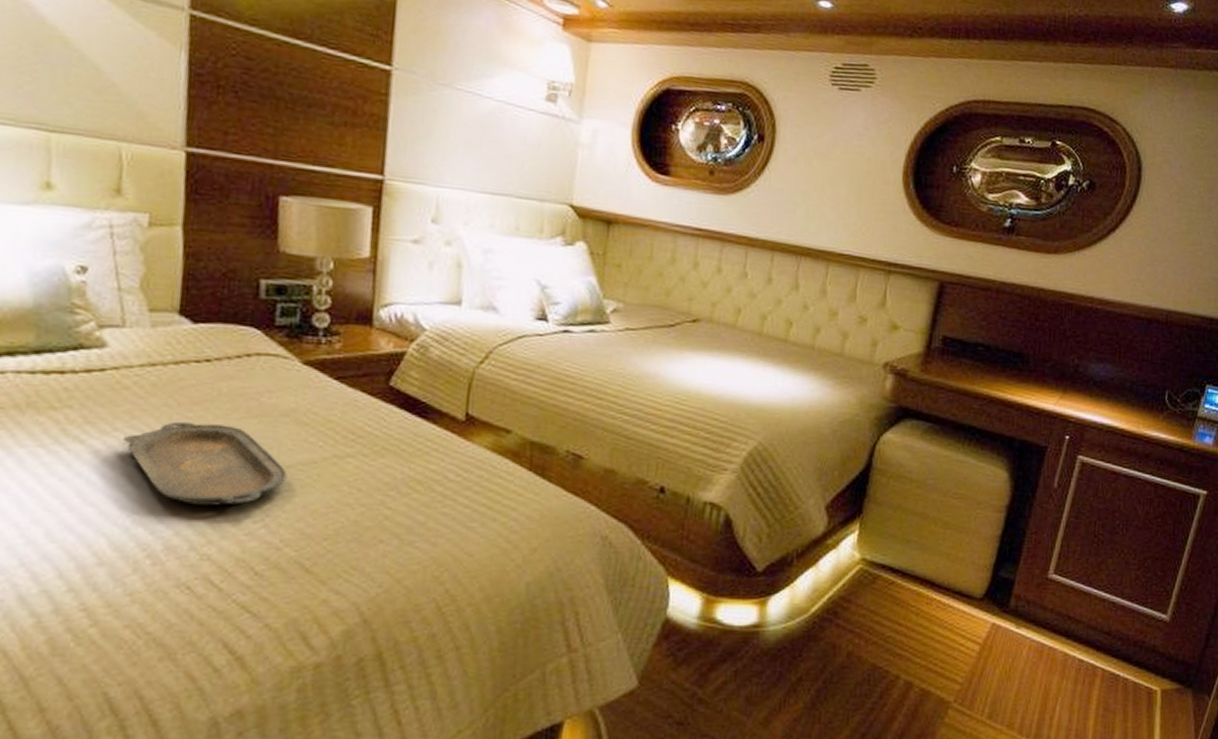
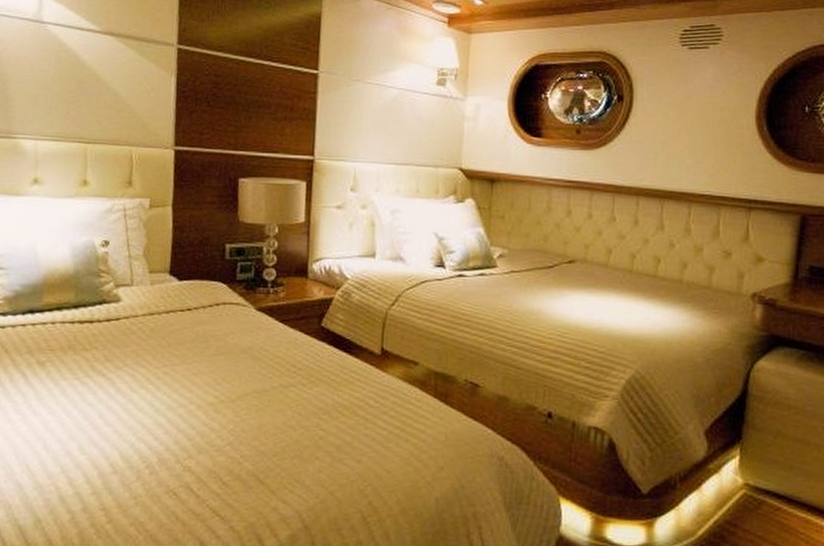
serving tray: present [123,421,287,506] -> none [131,358,246,427]

